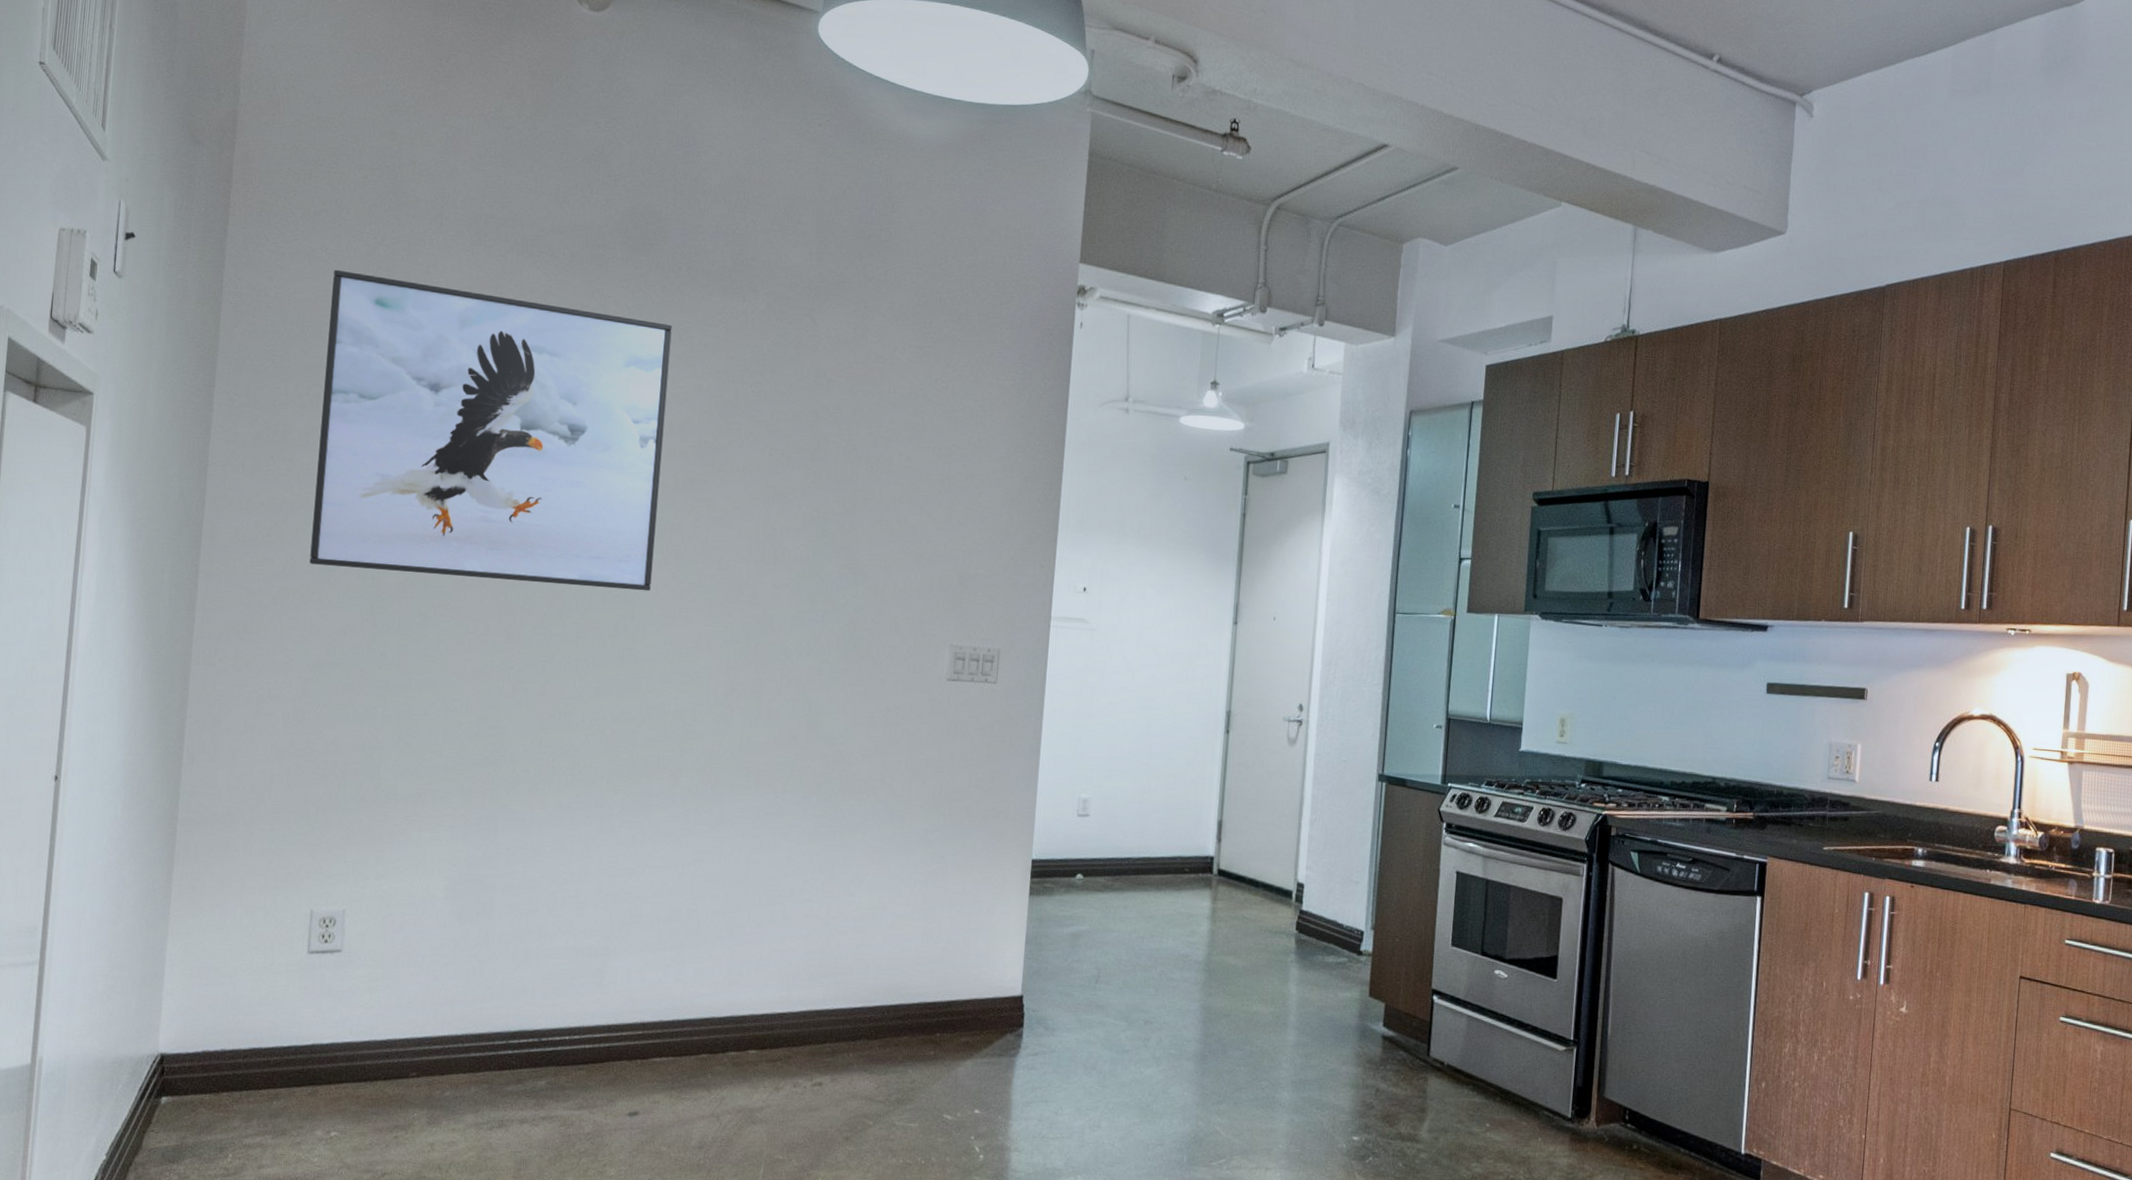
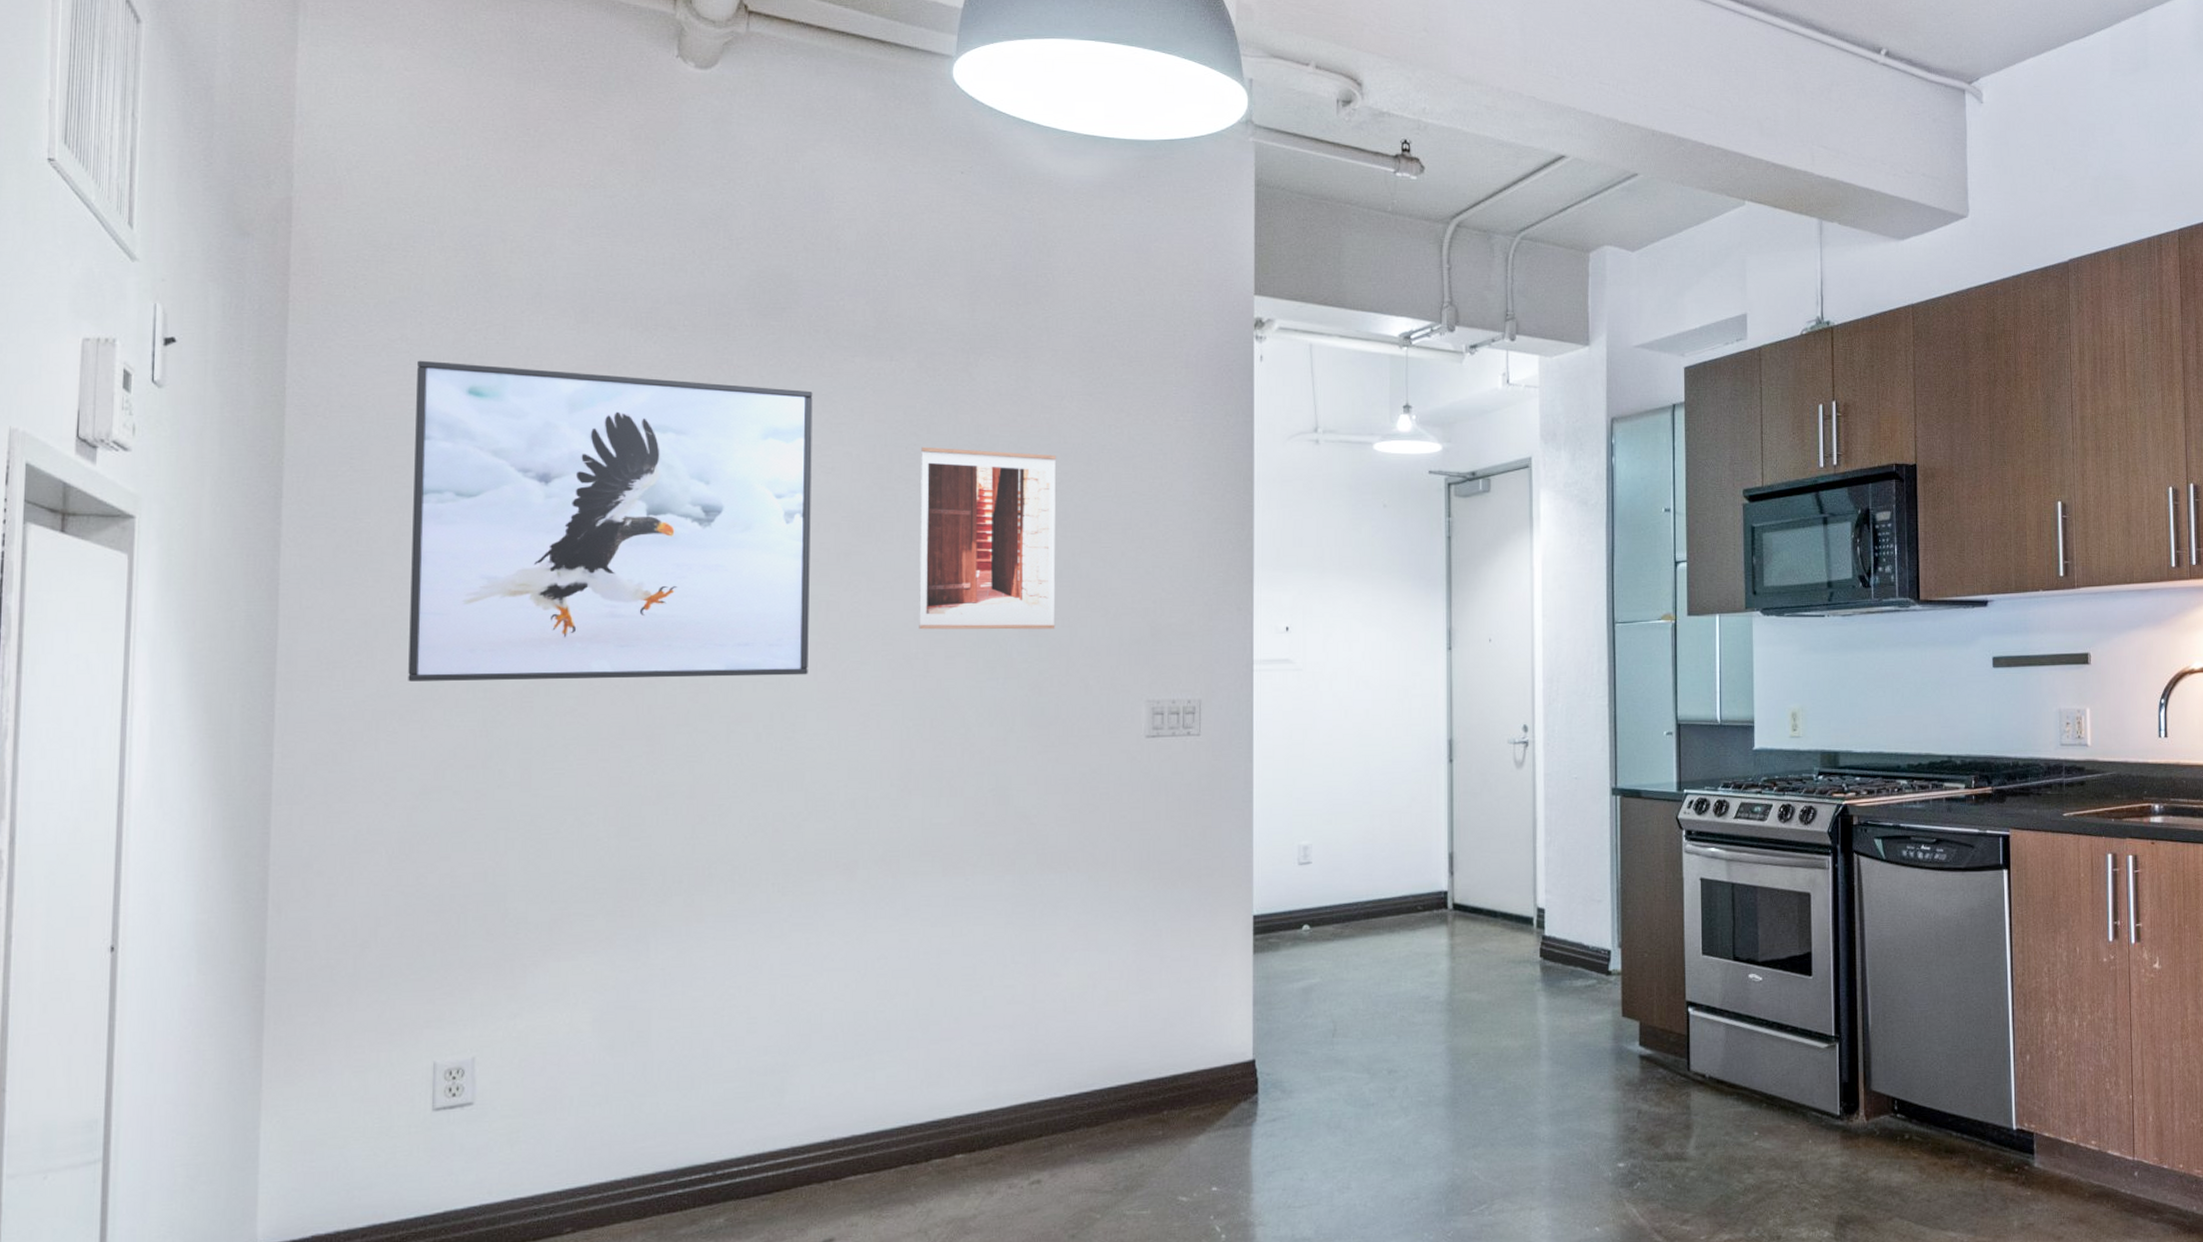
wall art: none [751,385,886,569] -> present [919,446,1057,630]

